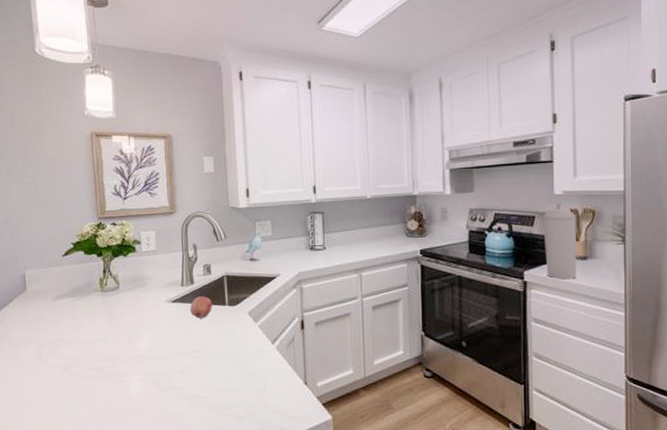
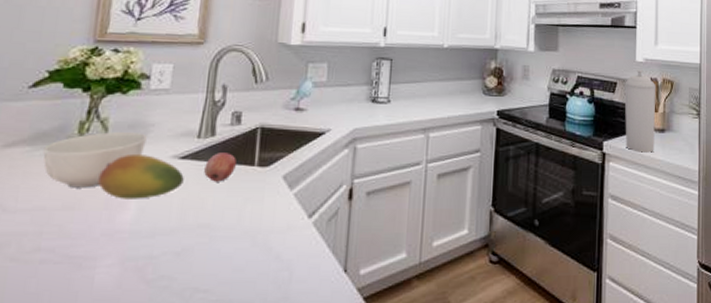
bowl: none [80,284,146,326] -> present [43,132,147,188]
fruit: none [119,300,177,333] -> present [98,155,184,199]

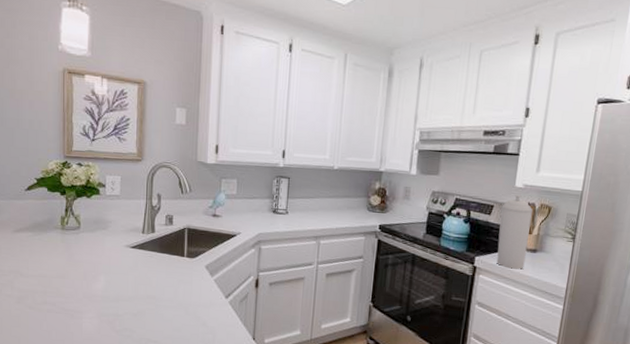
bowl: present [43,132,147,188] -> none [40,225,107,264]
fruit: present [98,155,184,199] -> none [78,242,135,275]
fruit: present [204,153,236,182] -> none [149,245,171,267]

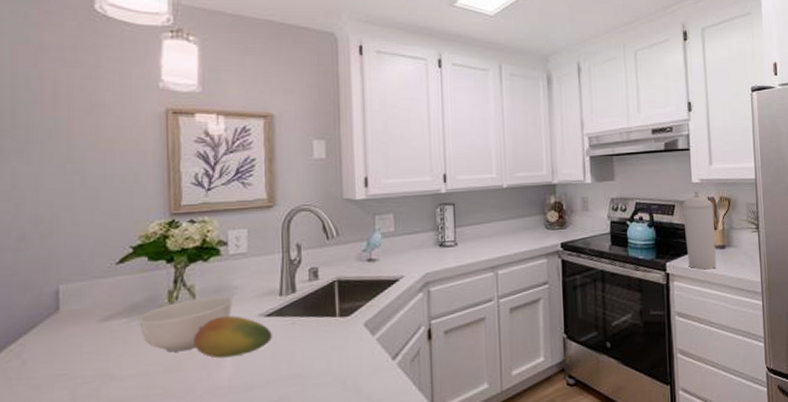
bowl: none [40,225,107,264] -> present [139,296,232,353]
fruit: none [78,242,135,275] -> present [193,316,272,359]

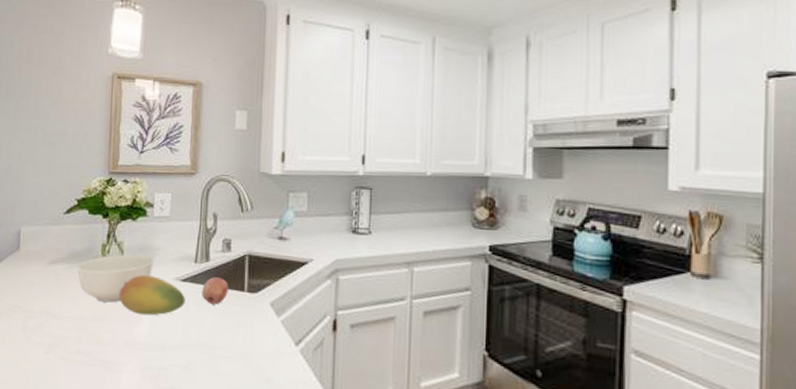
fruit: none [290,307,319,335] -> present [202,277,228,305]
canister: present [682,190,716,270] -> none [652,200,698,303]

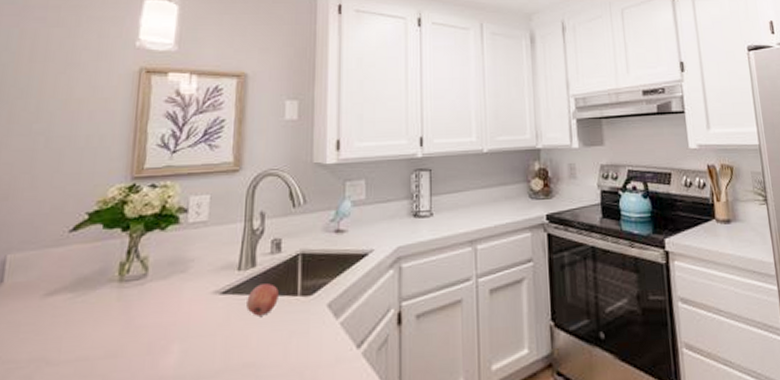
bowl: present [77,254,154,303] -> none [85,269,187,334]
fruit: present [119,275,185,316] -> none [140,292,226,342]

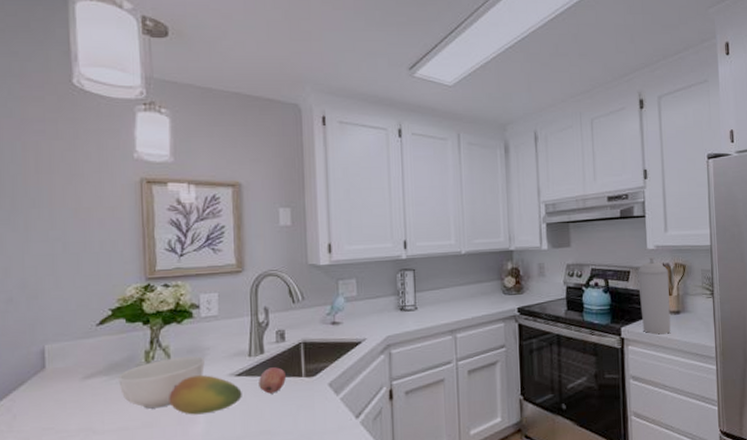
bowl: none [85,269,187,334] -> present [118,356,205,409]
fruit: none [140,292,226,342] -> present [169,375,242,415]
canister: none [680,156,722,248] -> present [637,256,671,335]

